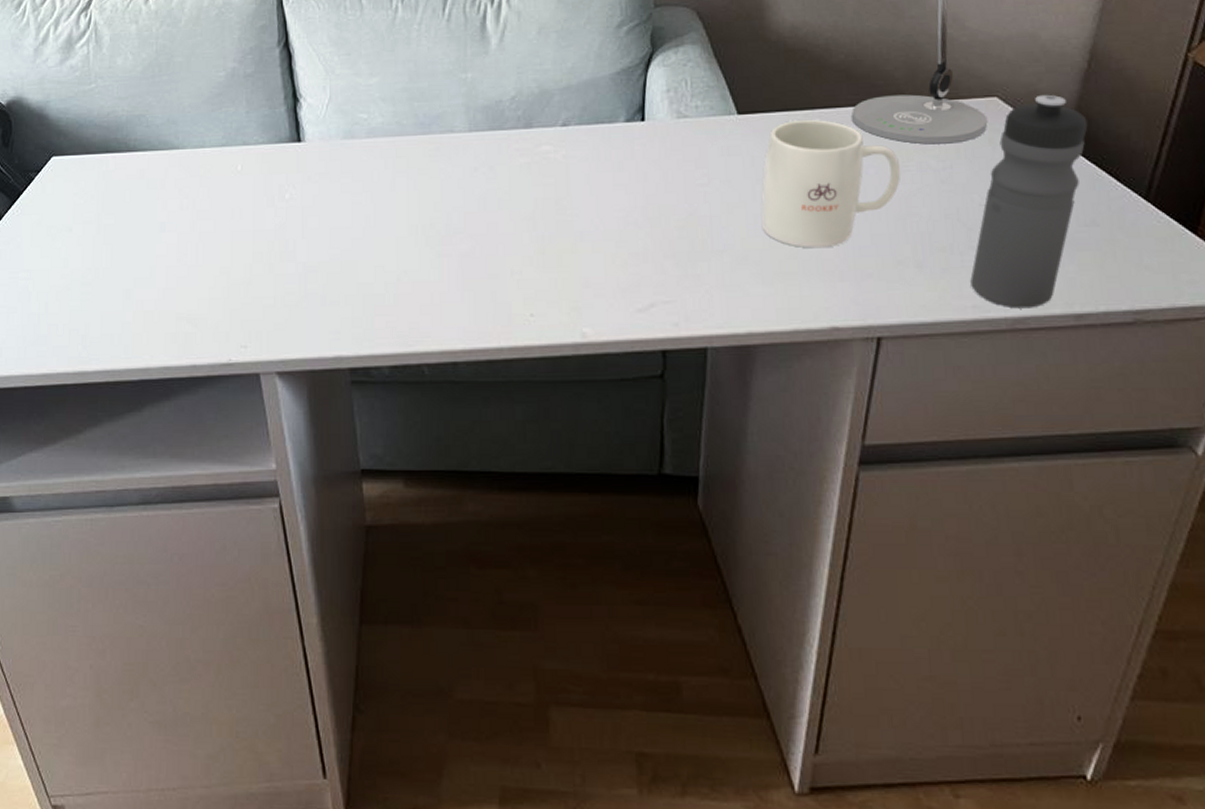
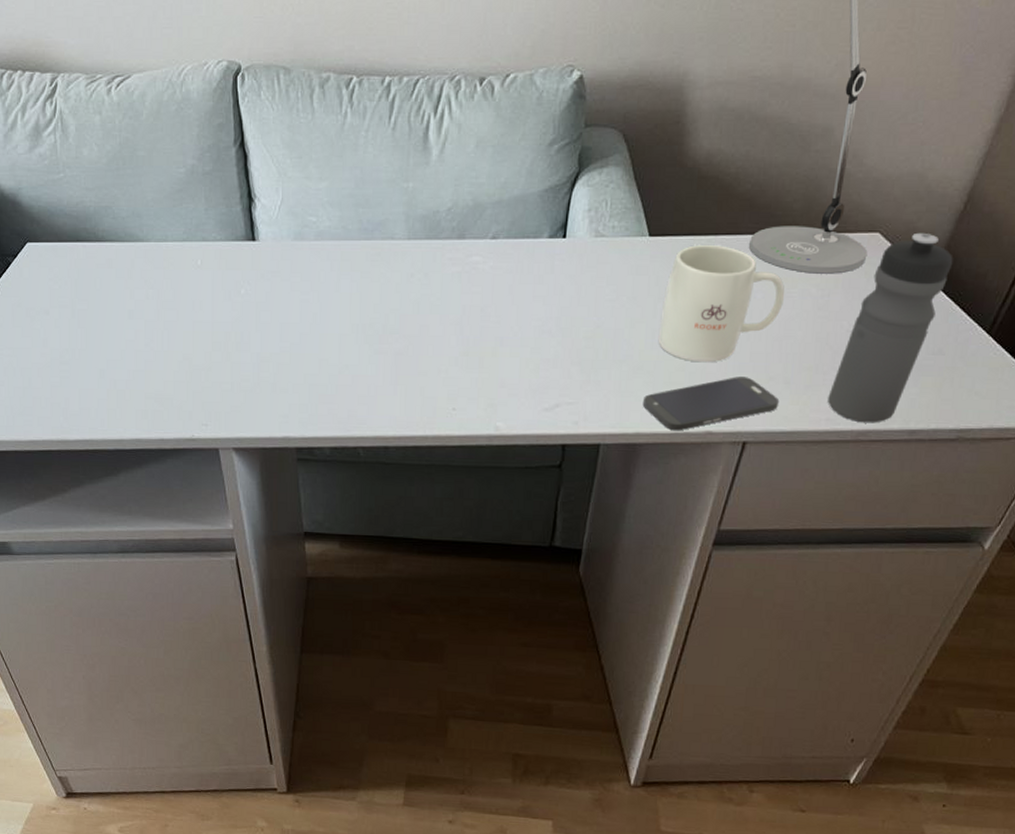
smartphone: none [752,262,914,328] -> present [642,377,780,431]

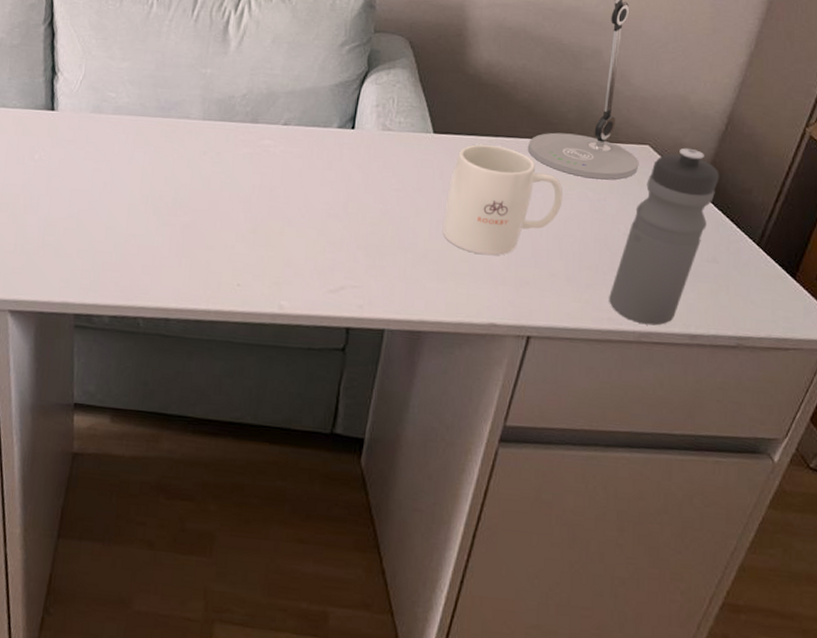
smartphone: present [642,377,780,431] -> none [427,271,562,321]

